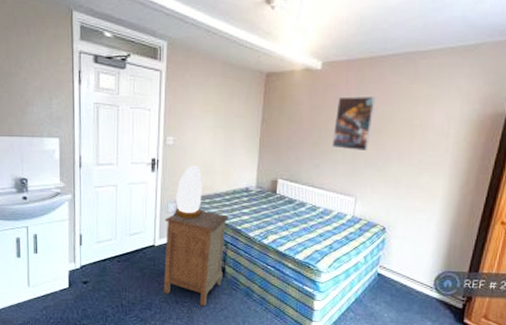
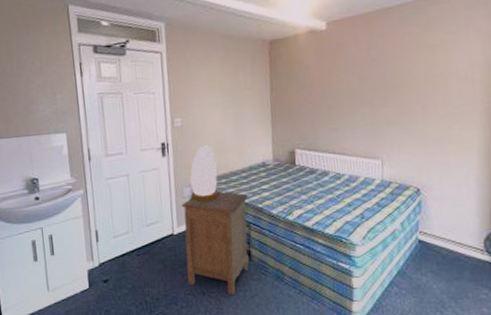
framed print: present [331,96,376,152] -> none [347,50,389,110]

